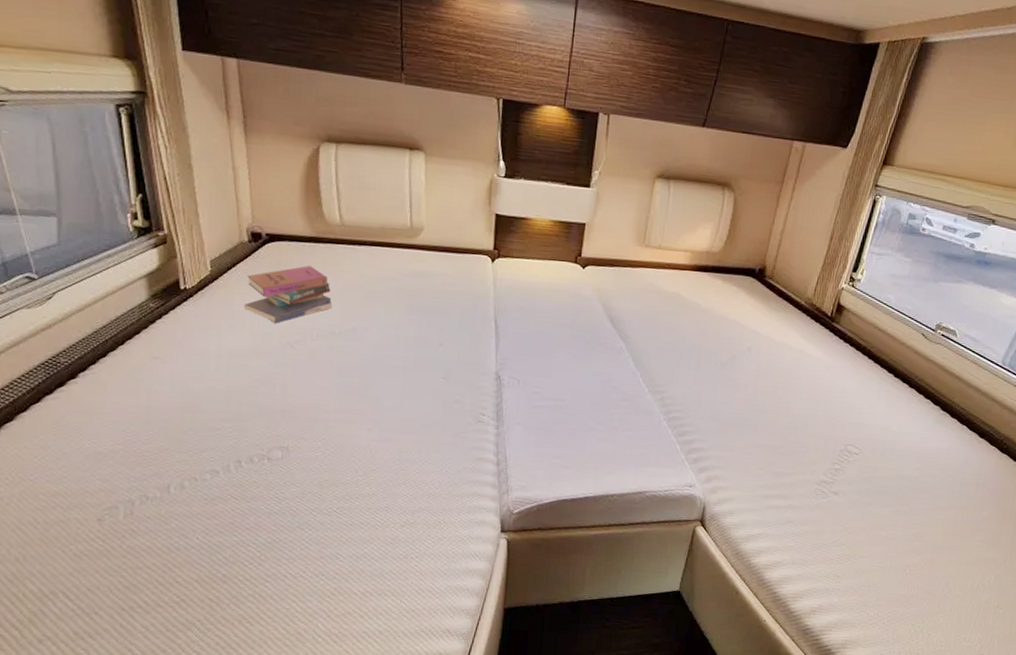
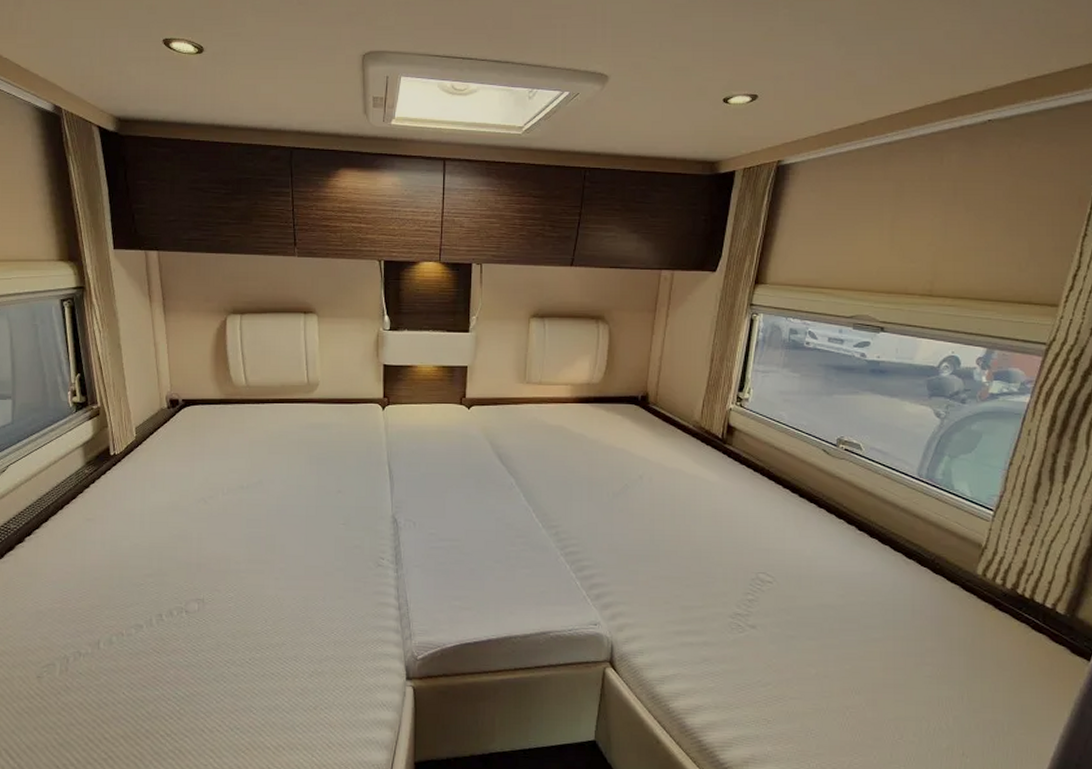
books: present [244,266,333,324] -> none [164,426,241,481]

